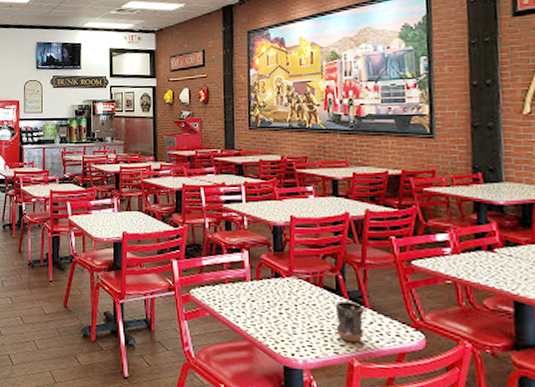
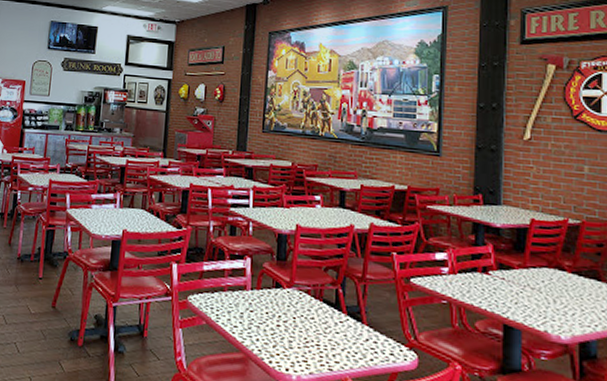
mug: present [335,300,366,343] -> none [332,315,363,360]

